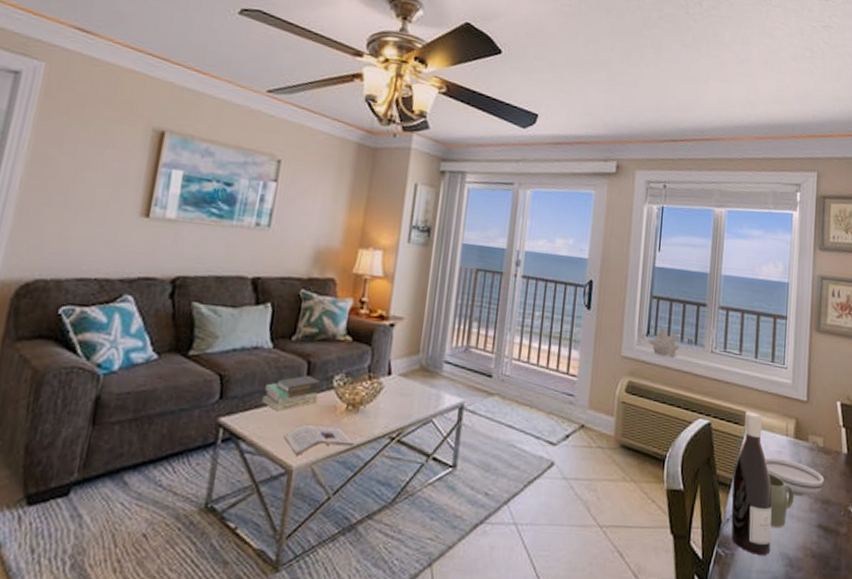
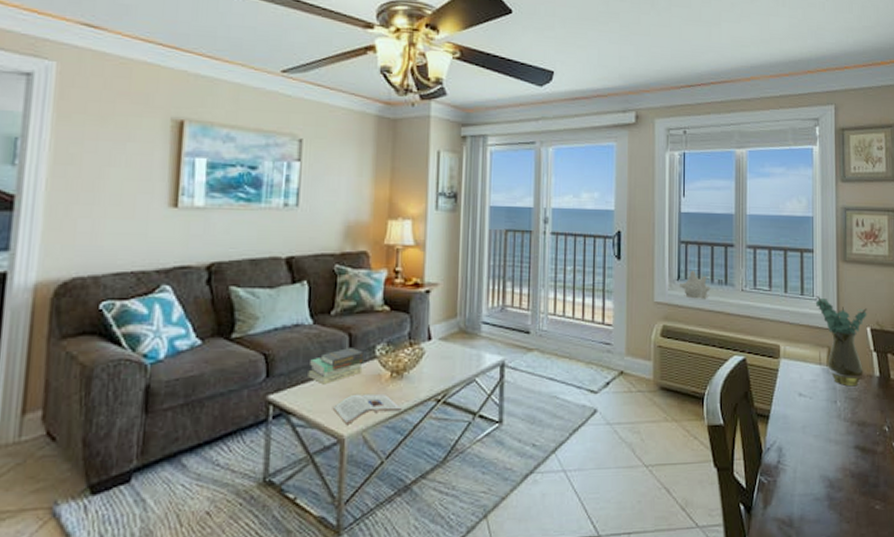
bottle: present [731,411,772,555] -> none [770,344,811,479]
bowl: present [764,457,824,496] -> none [800,386,859,420]
mug: present [768,473,794,527] -> none [805,401,830,452]
vase: none [785,364,838,462] -> present [815,296,867,387]

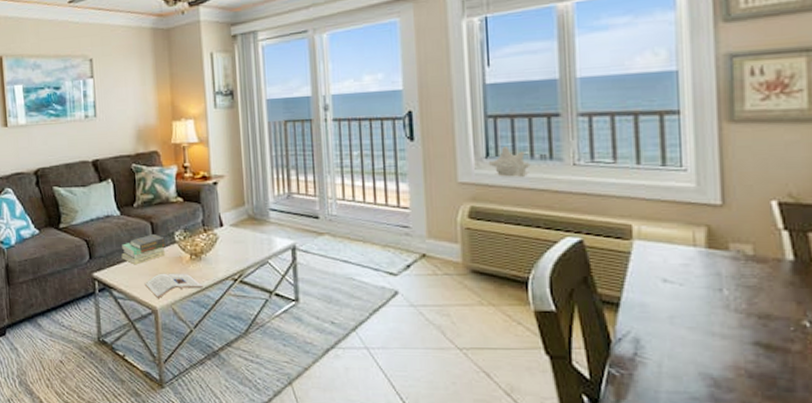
vase: present [815,296,867,387] -> none [684,165,772,272]

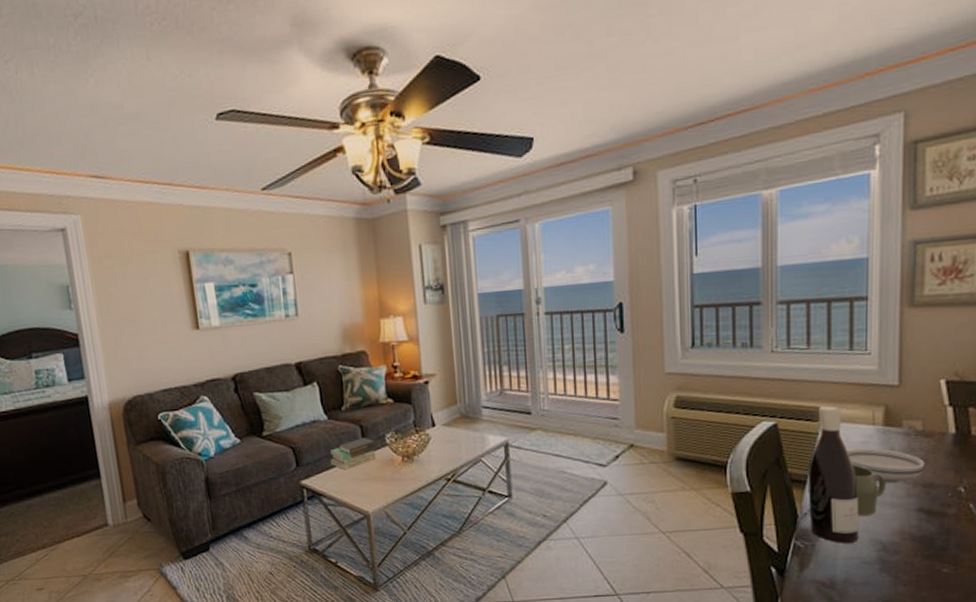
magazine: present [145,273,203,298] -> none [356,475,416,502]
seashell: present [488,145,531,178] -> none [693,335,733,367]
bottle: none [620,223,685,375] -> present [808,405,860,543]
bowl: none [664,271,760,311] -> present [846,448,925,483]
mug: none [672,289,713,346] -> present [852,464,886,516]

